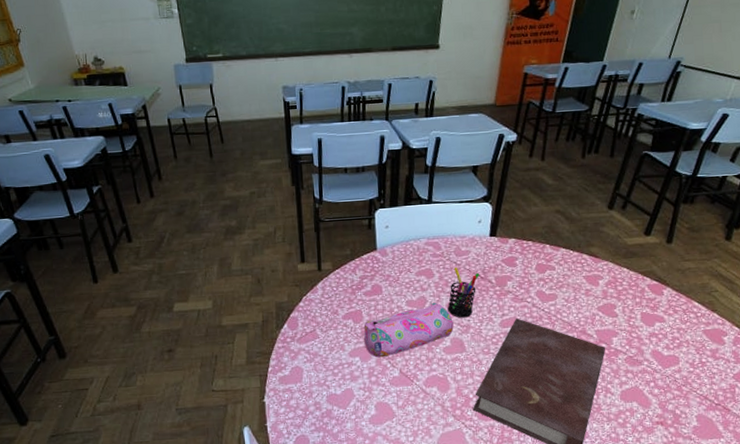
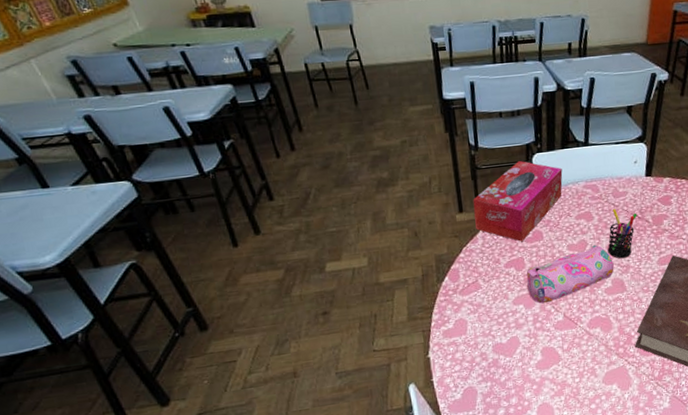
tissue box: none [315,216,405,294] -> present [473,161,563,242]

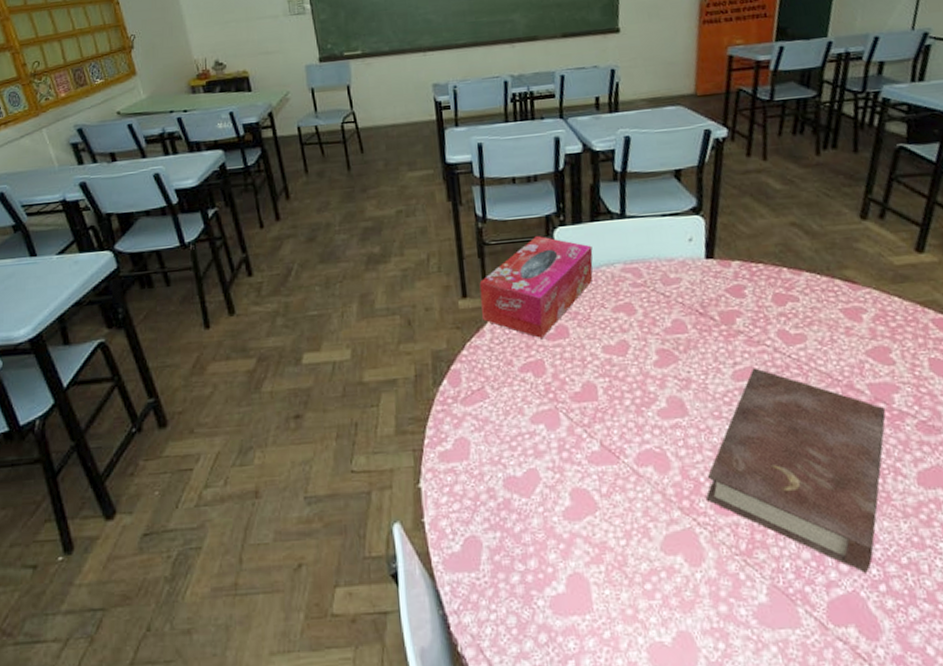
pencil case: present [526,244,614,304] -> none [548,347,669,425]
pen holder: present [607,209,637,259] -> none [658,300,698,369]

